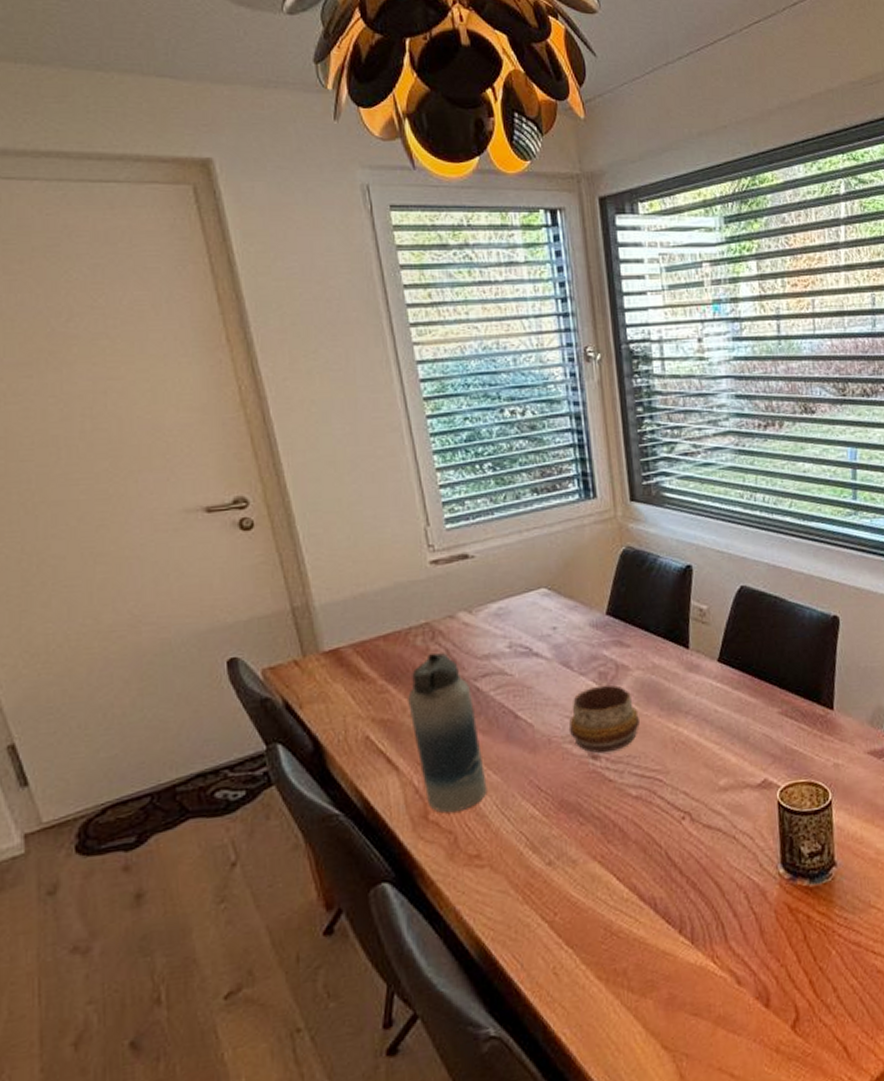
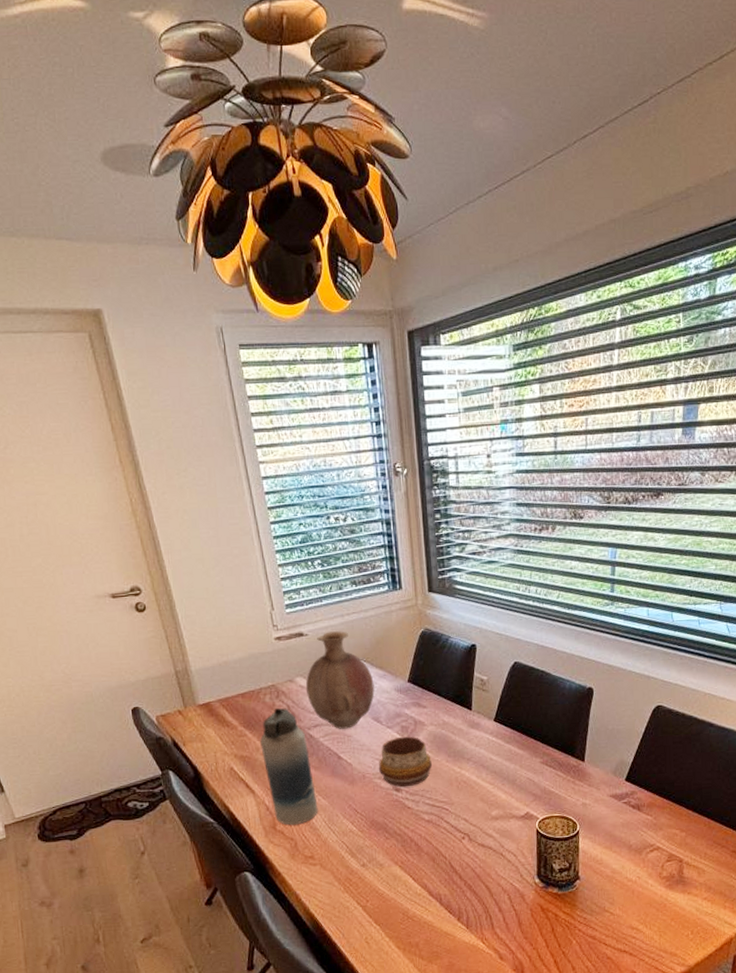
vase: none [470,551,563,679] -> present [305,631,375,729]

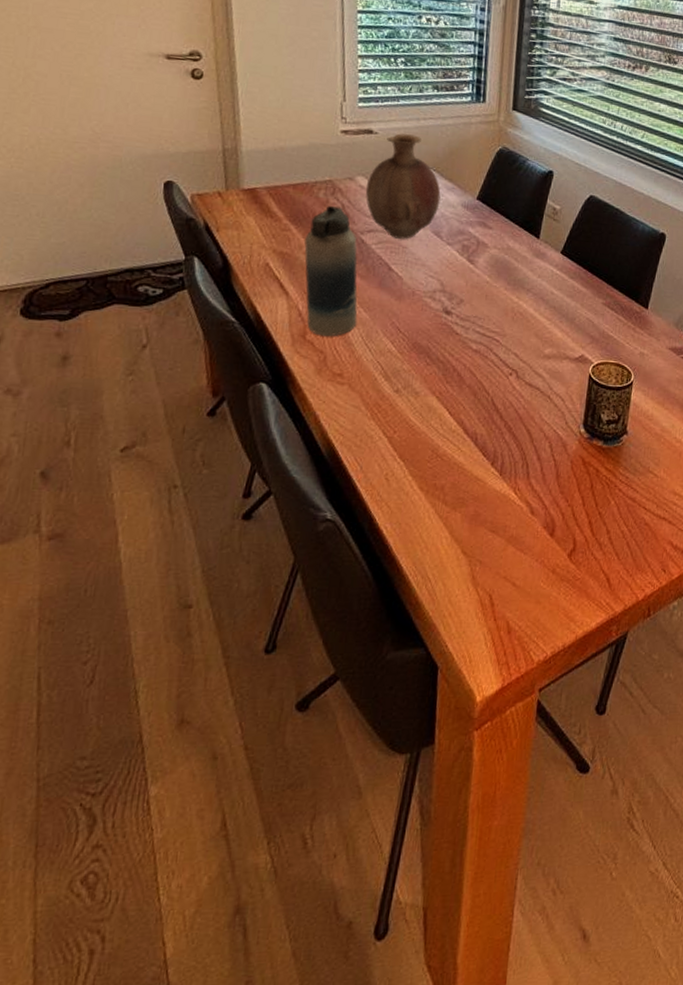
decorative bowl: present [379,736,432,787] -> none [431,255,489,311]

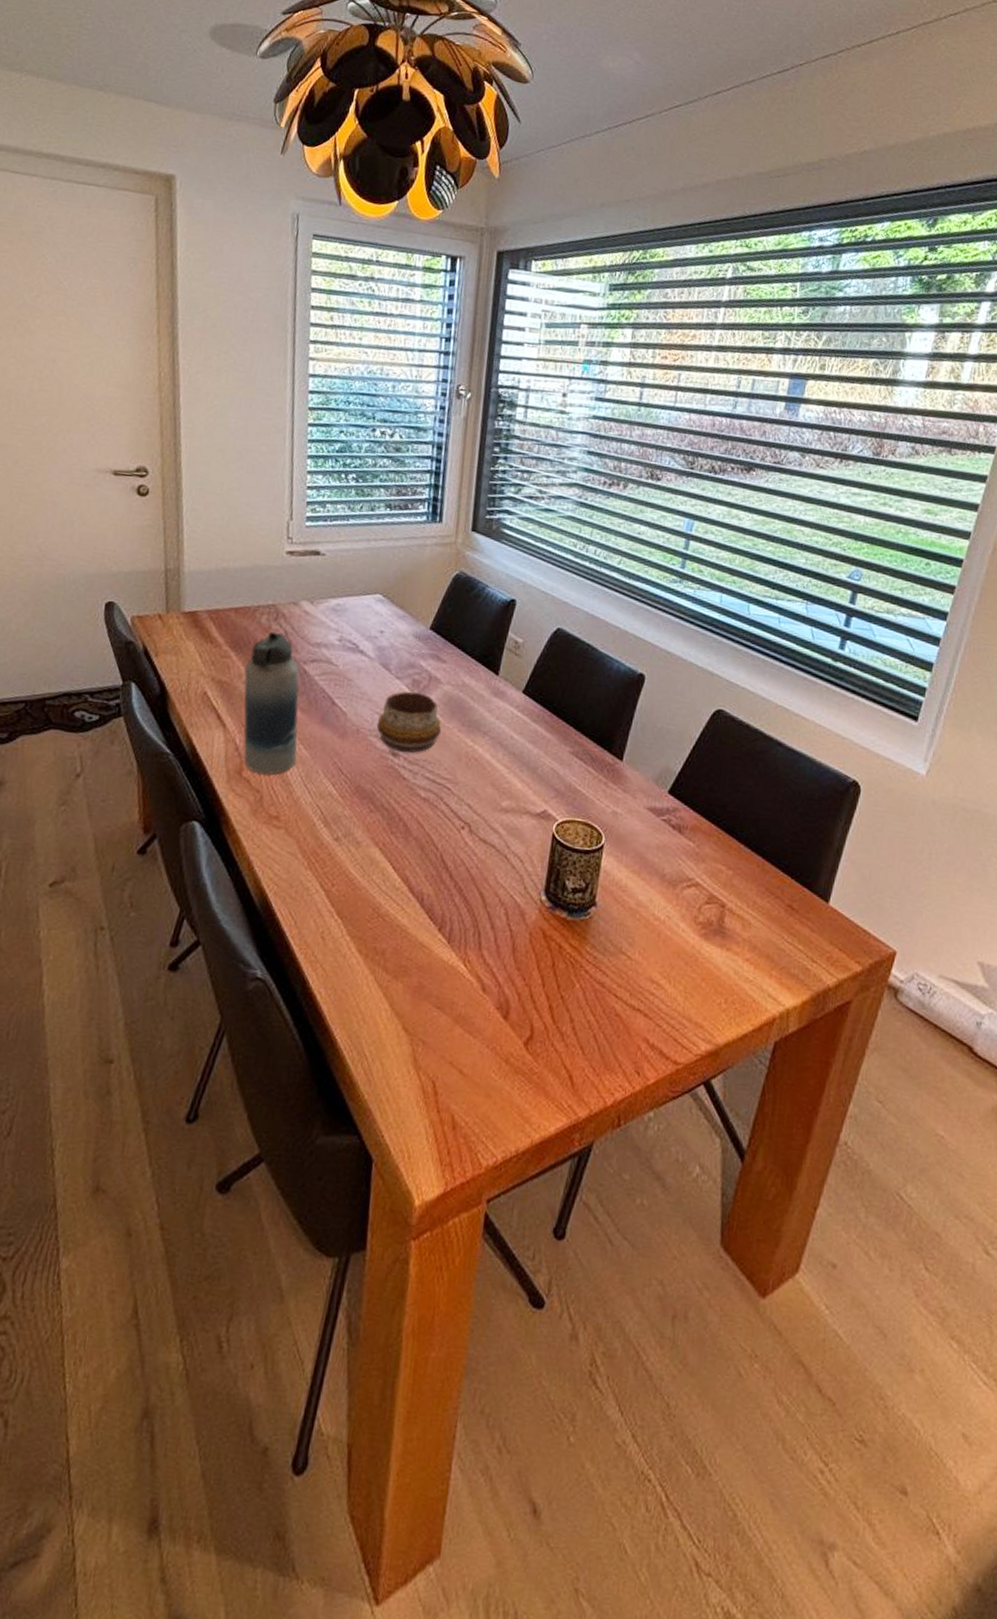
vase: present [365,133,441,239] -> none [310,555,391,671]
decorative bowl: none [431,255,489,311] -> present [377,691,441,754]

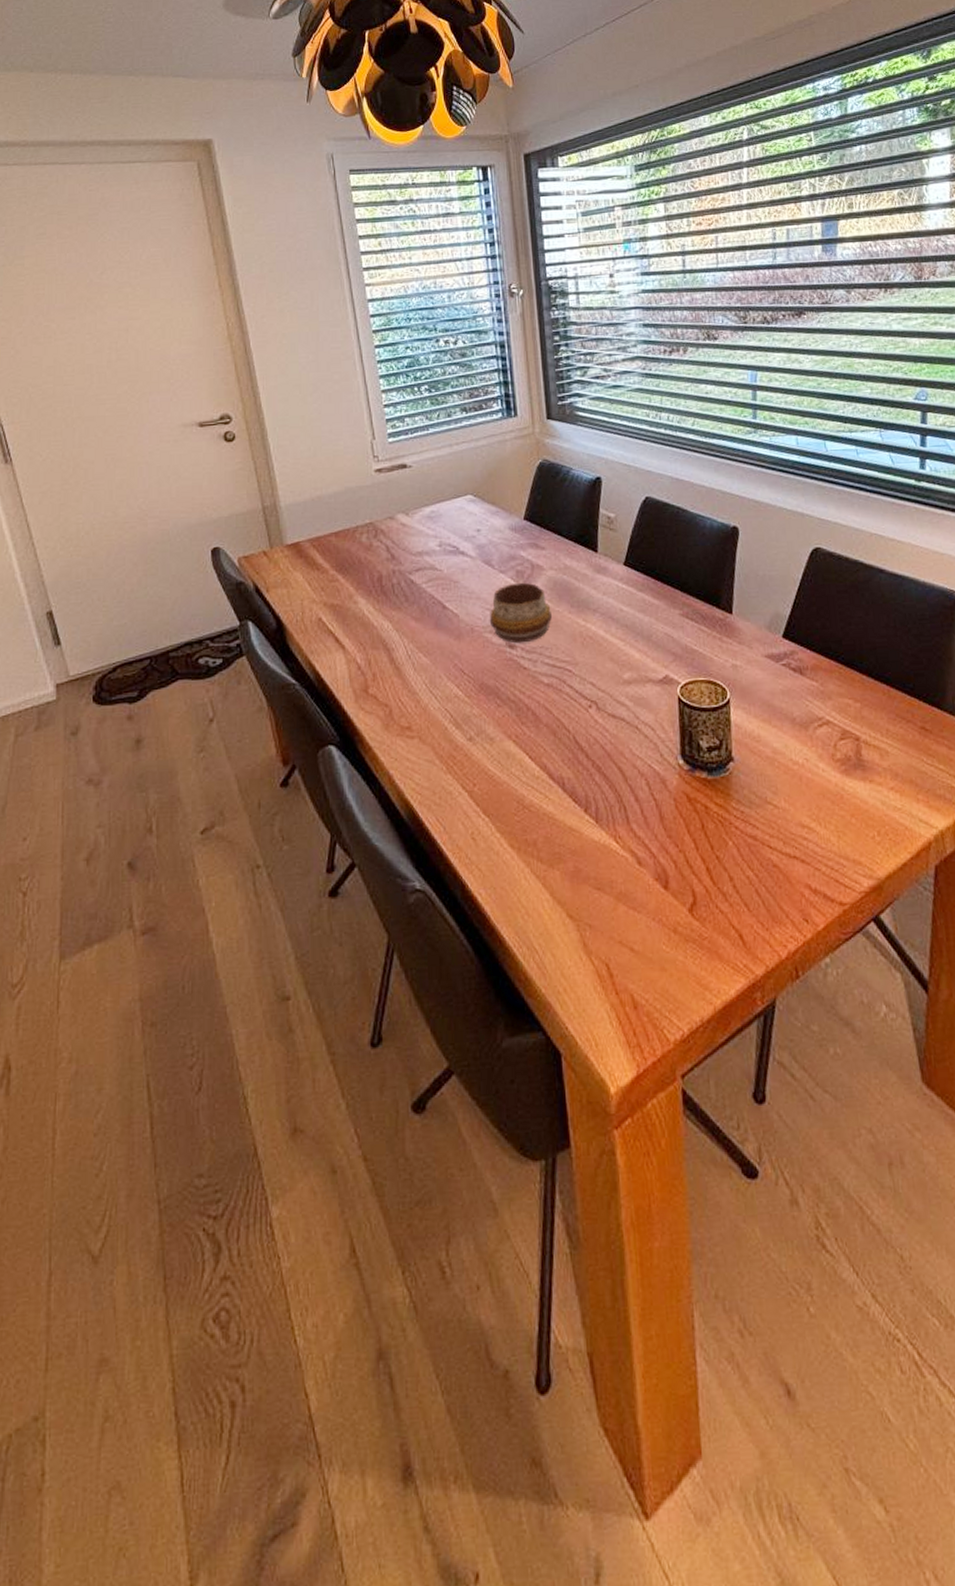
water bottle: present [244,631,299,775] -> none [354,548,418,688]

